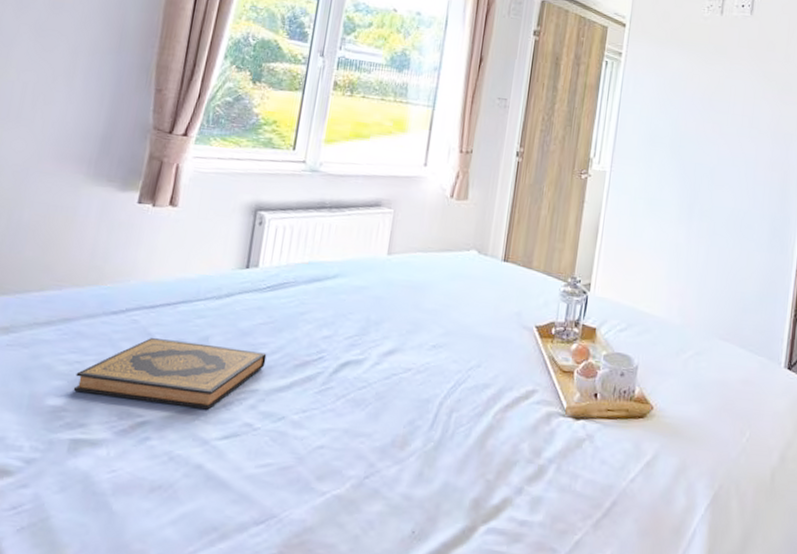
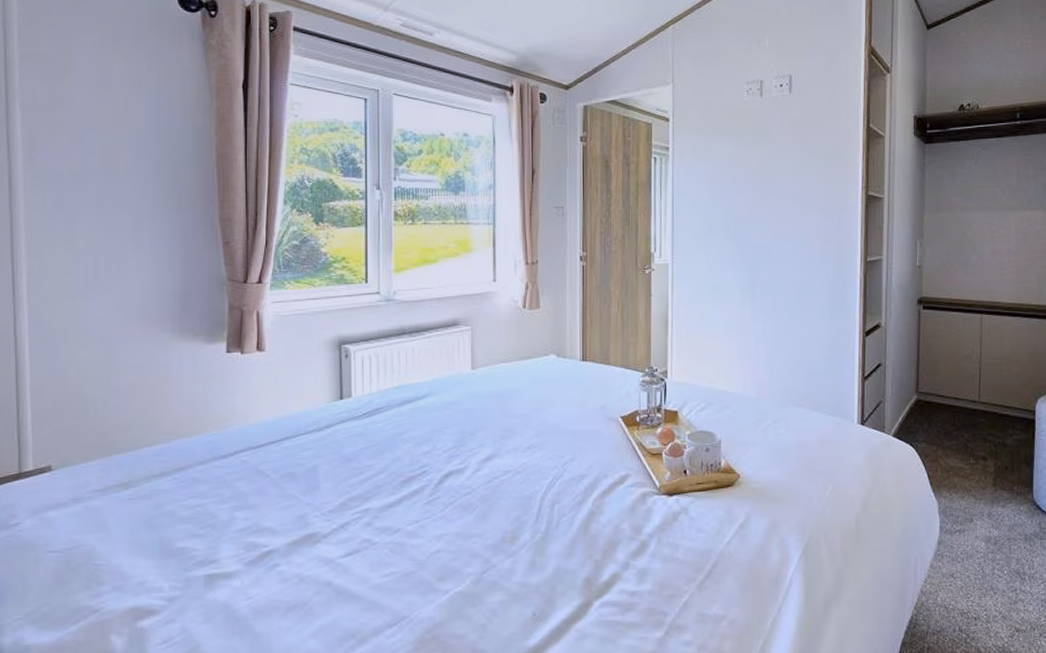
hardback book: present [73,338,267,410] -> none [199,473,373,533]

